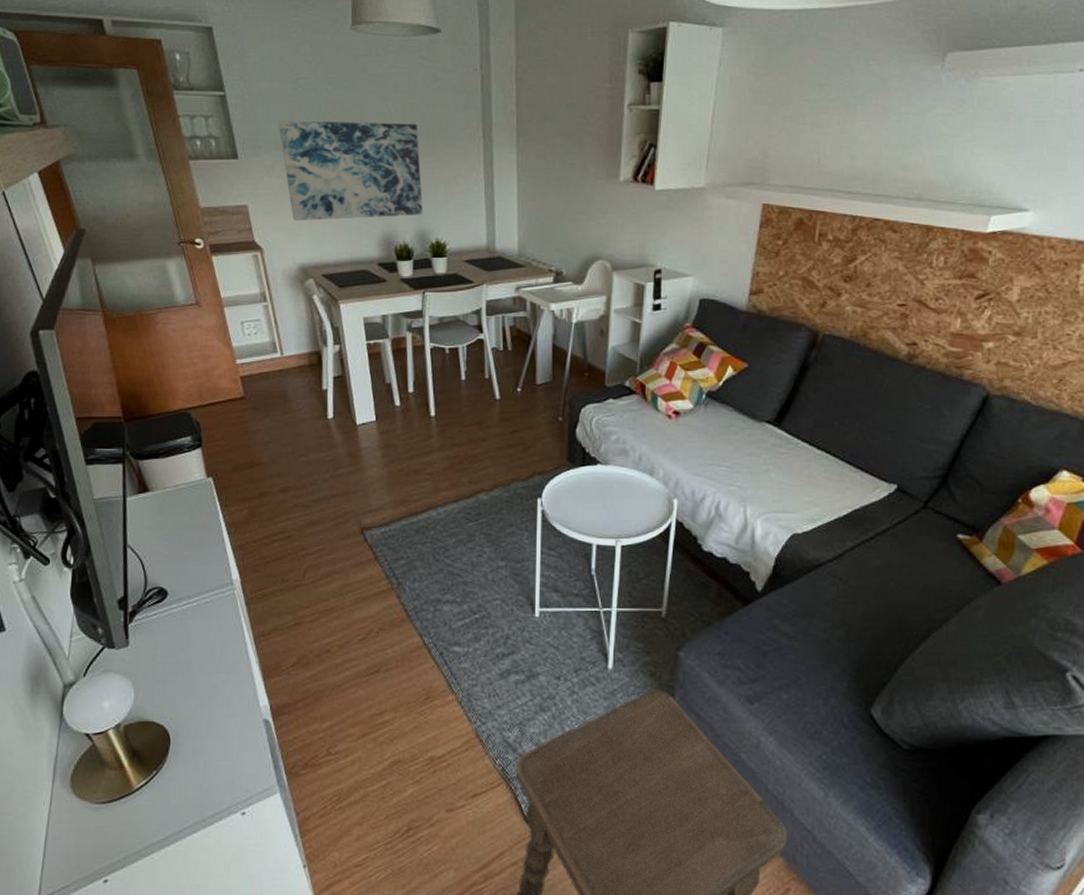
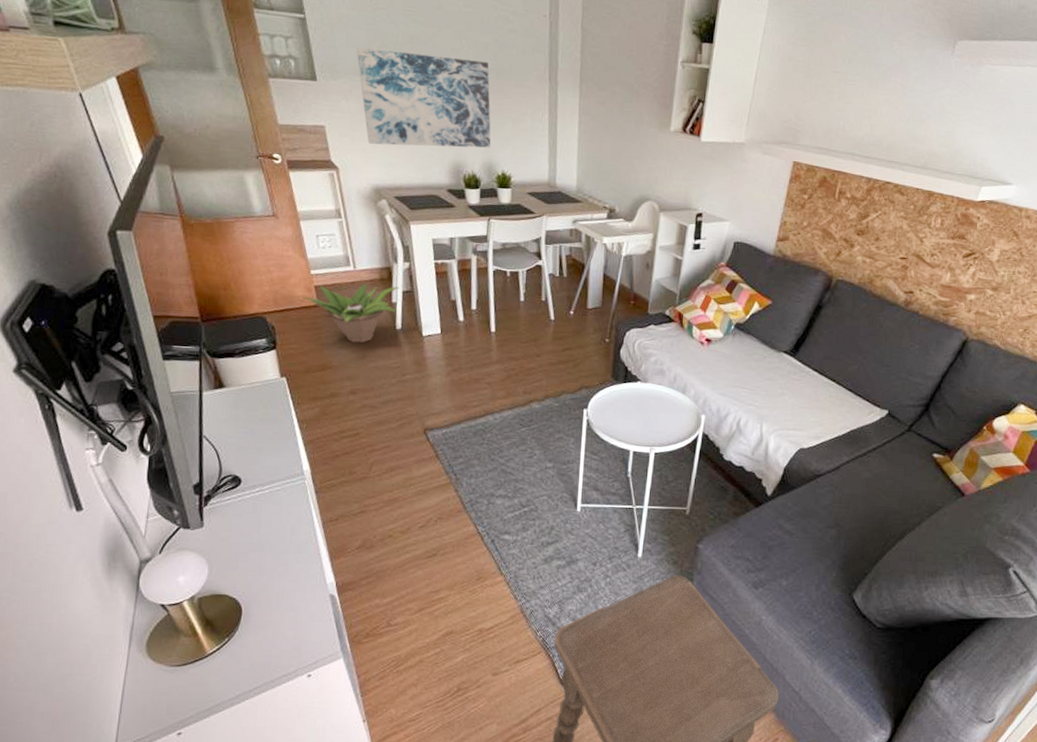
decorative plant: none [228,371,330,436] -> present [302,284,399,343]

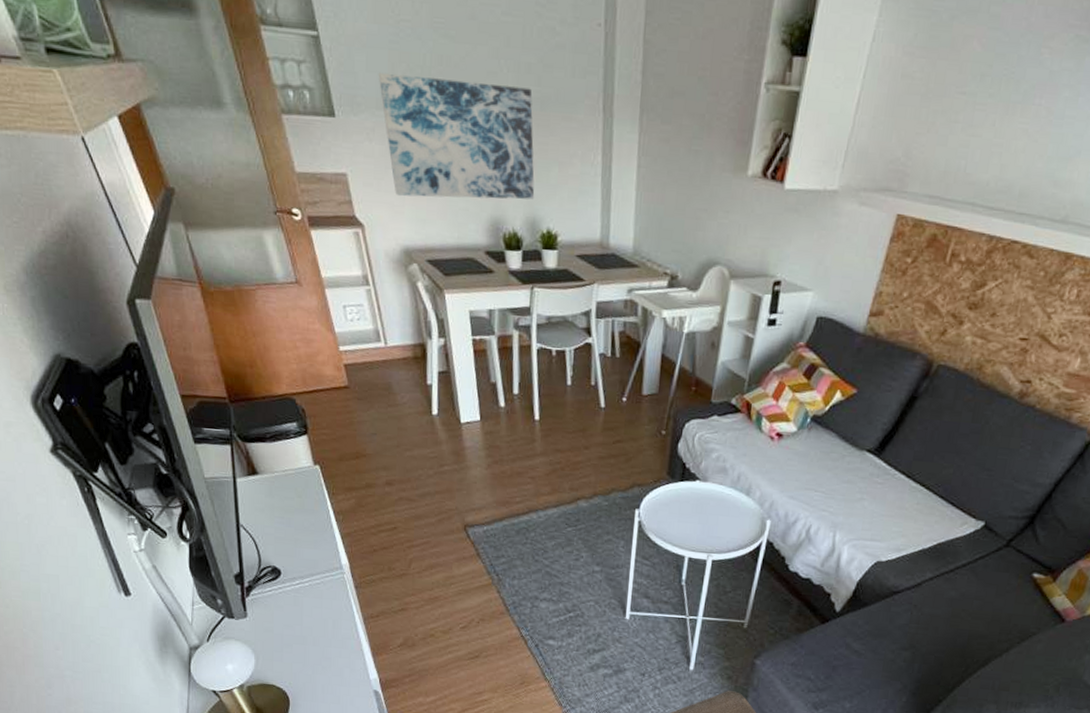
decorative plant: present [302,284,399,343] -> none [332,362,435,430]

